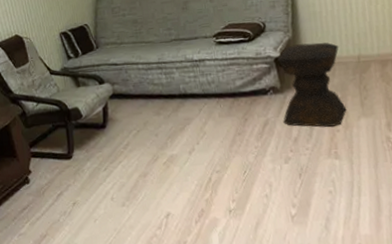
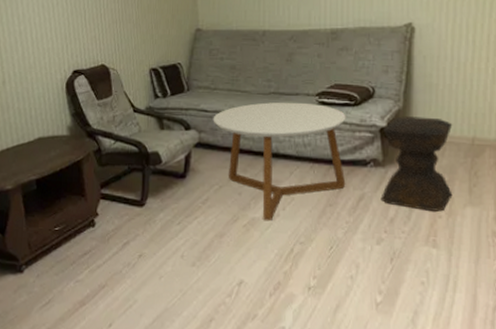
coffee table: none [123,44,251,156] -> present [213,102,346,221]

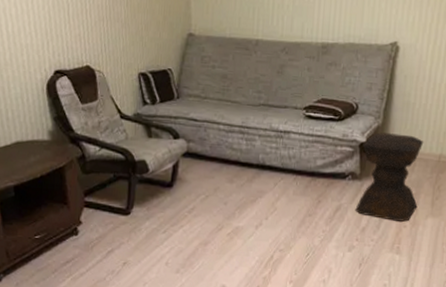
coffee table: present [213,102,346,221] -> none [202,114,330,230]

